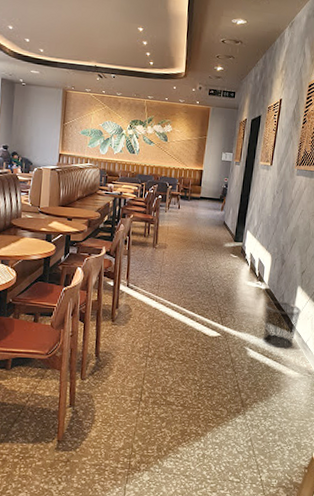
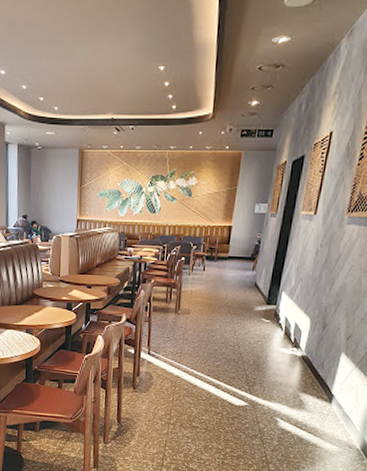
waste bin: present [262,301,302,349] -> none [296,369,345,421]

